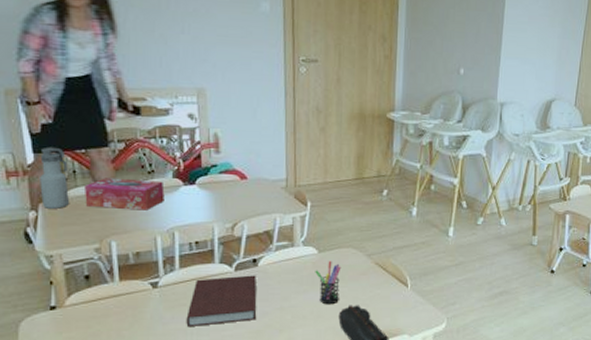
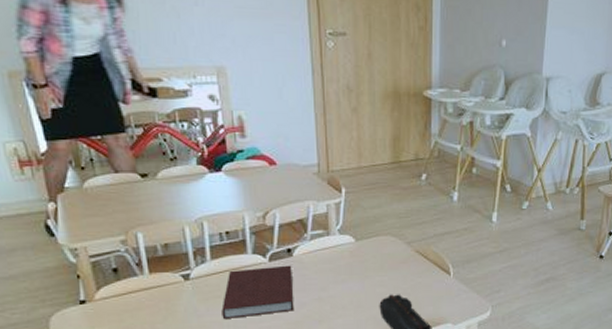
water bottle: present [40,146,69,209] -> none [53,133,89,199]
tissue box: present [85,178,165,210] -> none [104,166,190,200]
pen holder: present [315,260,341,305] -> none [353,249,380,295]

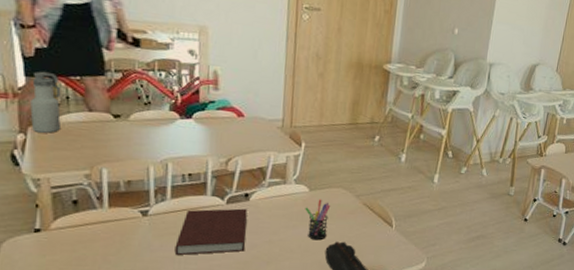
water bottle: none [53,133,89,199] -> present [30,71,61,133]
pen holder: none [353,249,380,295] -> present [305,199,331,240]

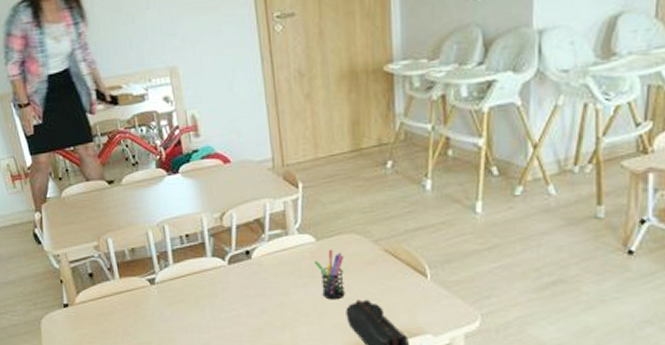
water bottle: present [30,71,61,133] -> none [36,147,66,209]
notebook: present [174,208,248,256] -> none [185,268,255,325]

